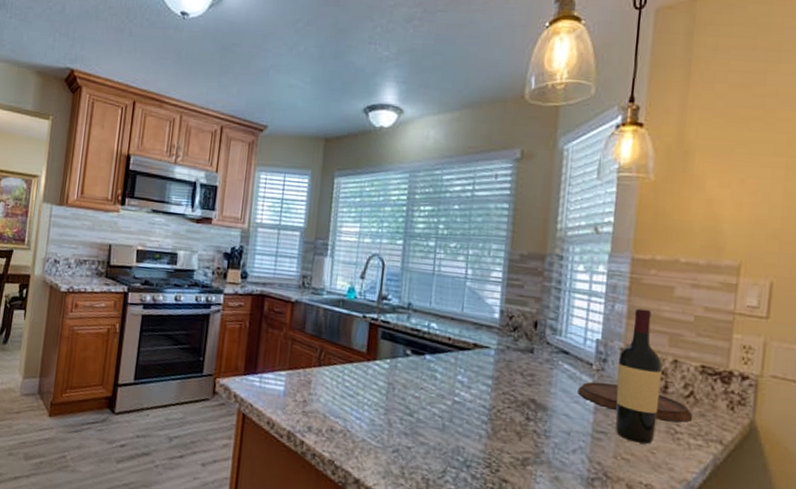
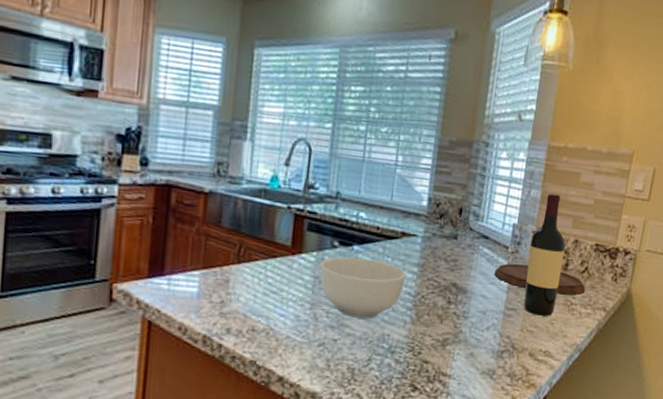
bowl: none [393,365,481,429] -> present [320,257,407,319]

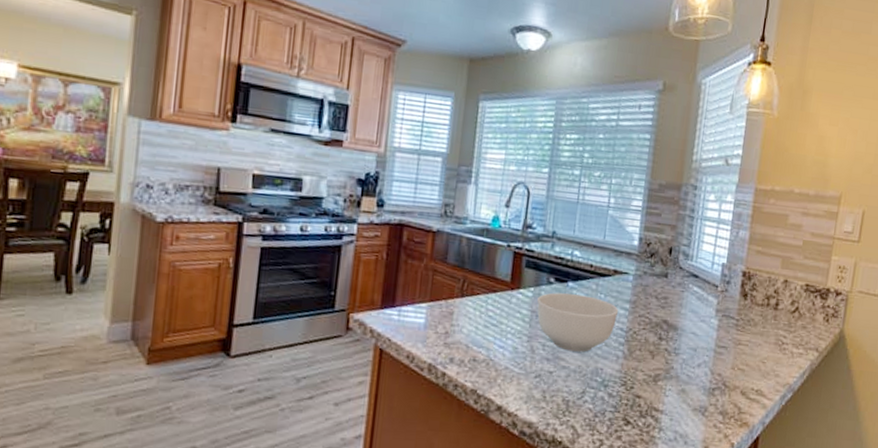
cutting board: present [494,263,585,295] -> none [704,302,796,335]
wine bottle: present [523,193,566,316] -> none [734,234,776,355]

